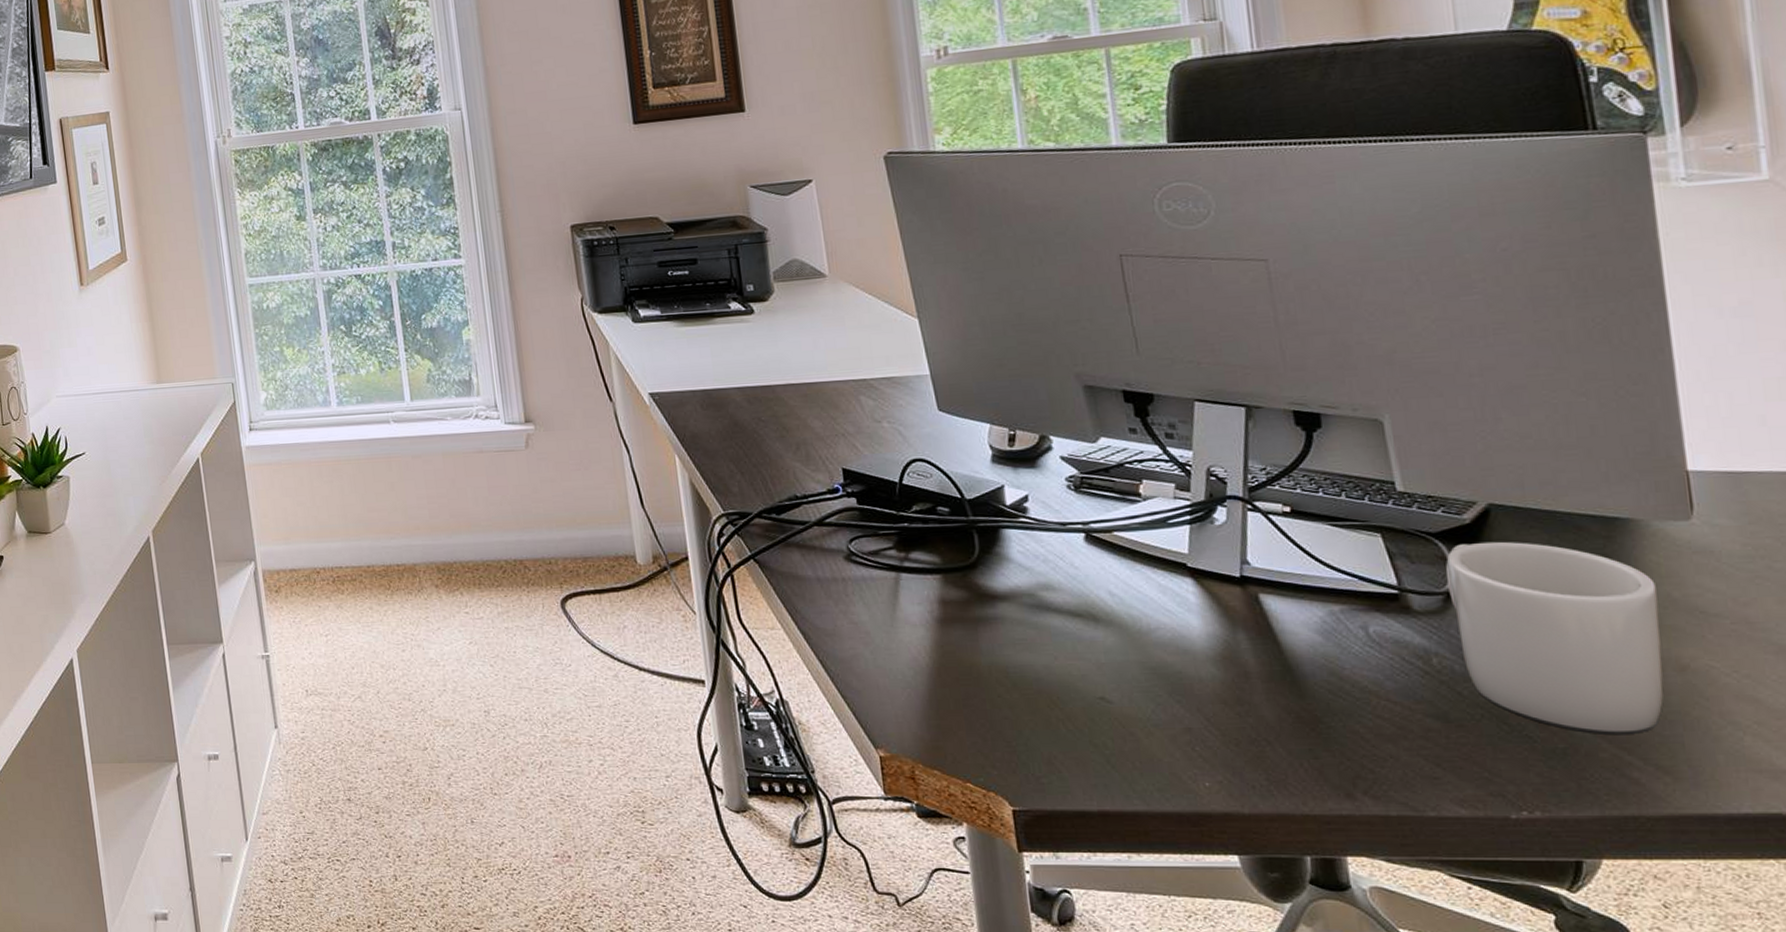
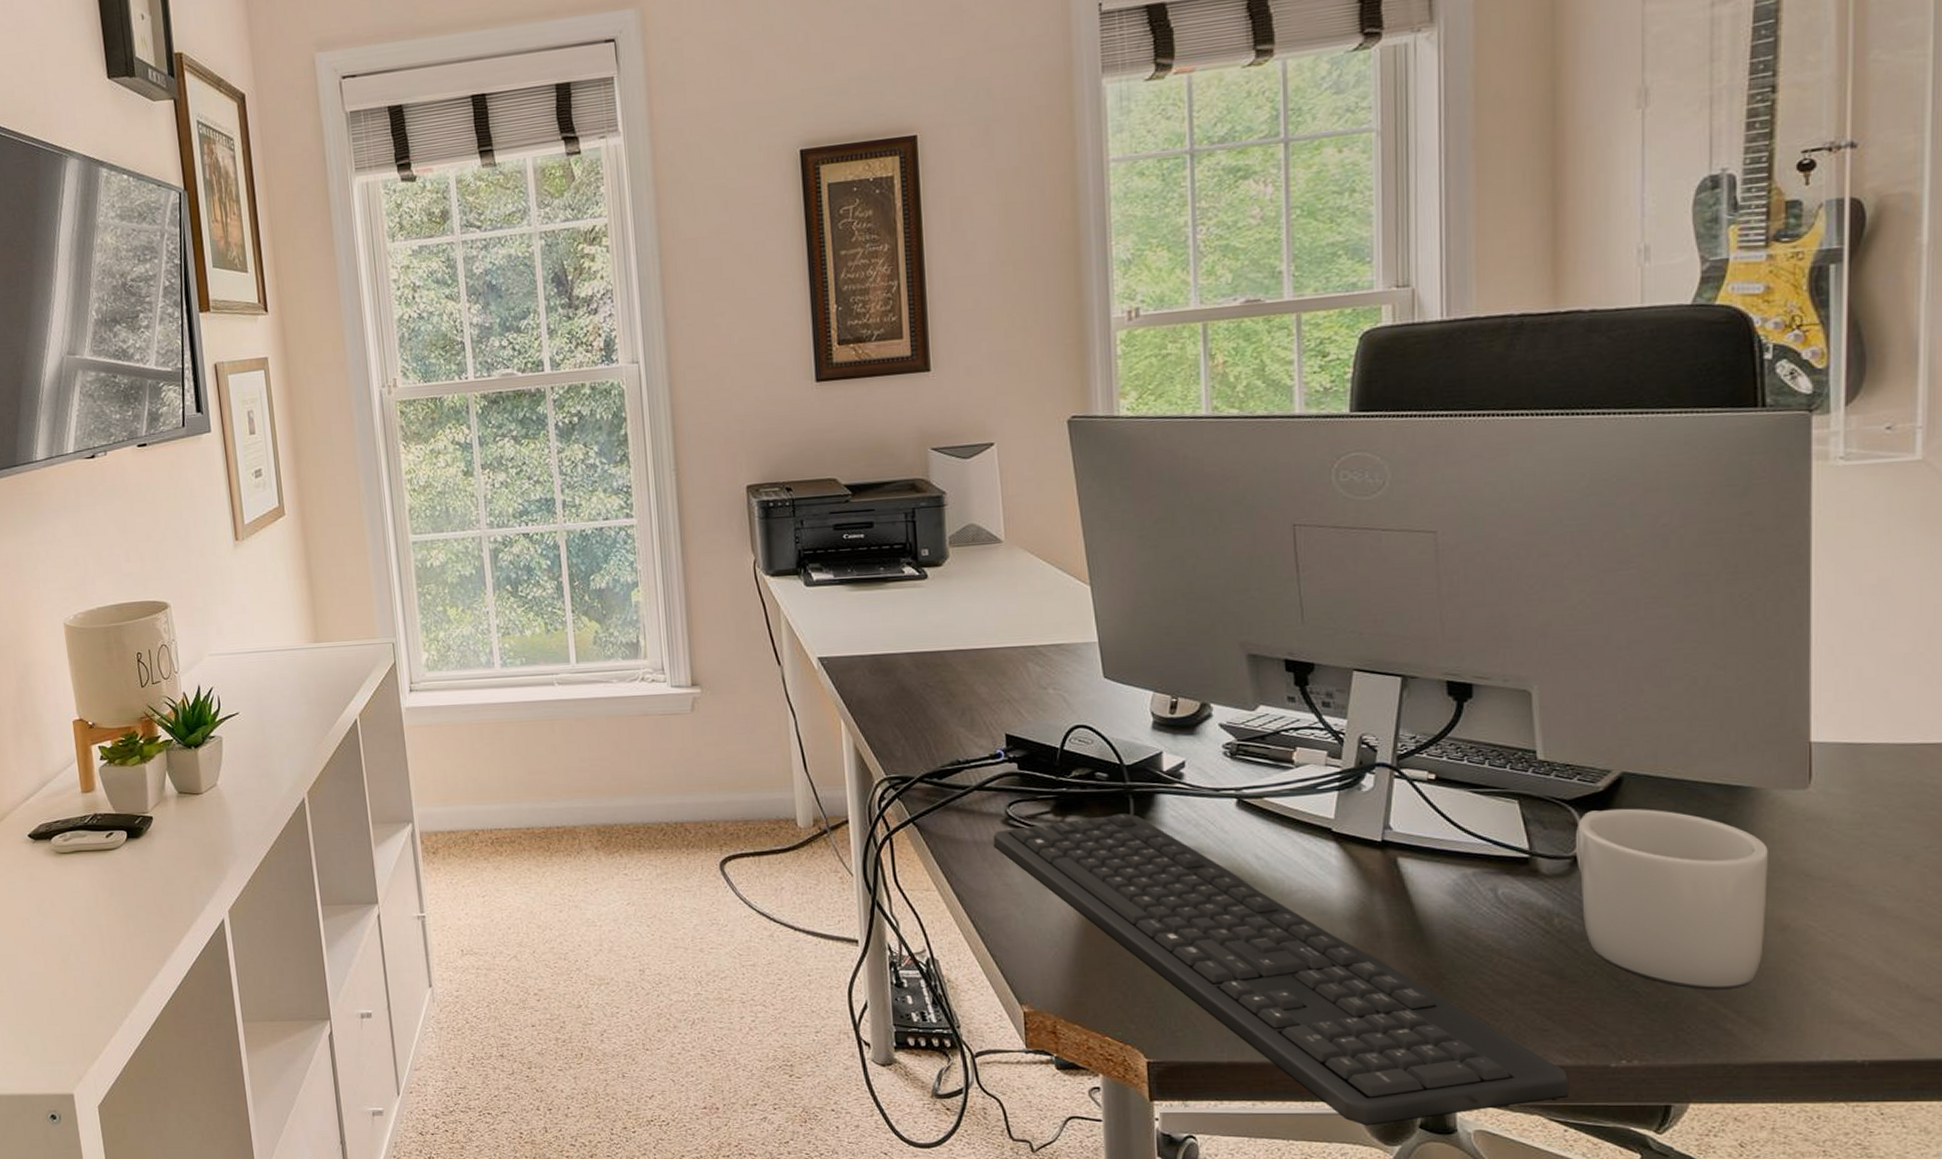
computer keyboard: none [836,549,1469,881] -> present [993,813,1569,1126]

